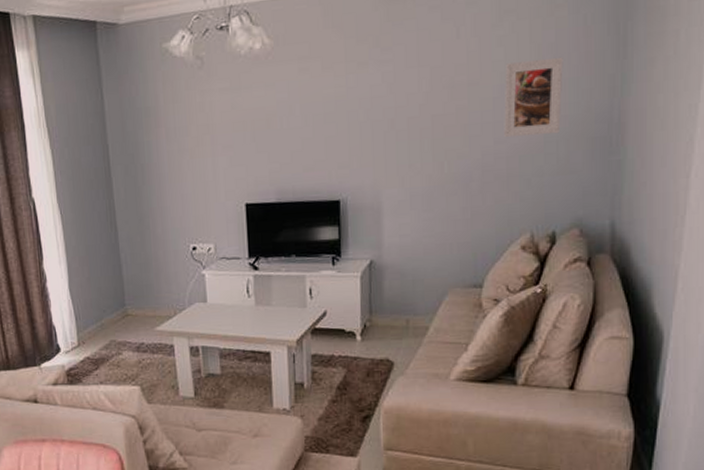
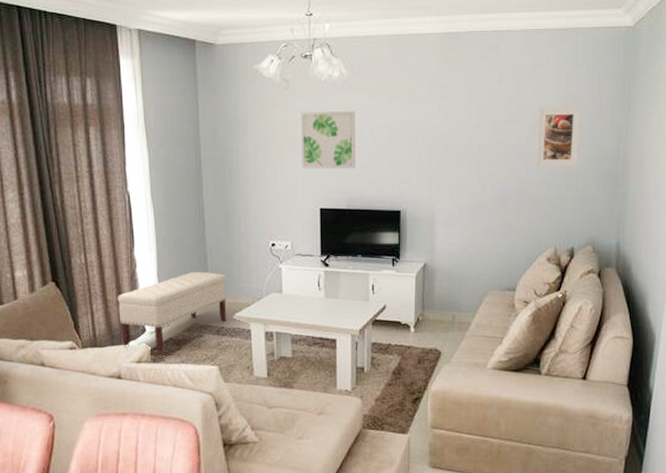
bench: none [28,282,147,374] -> present [117,271,227,353]
wall art: none [219,86,285,159] -> present [301,110,355,169]

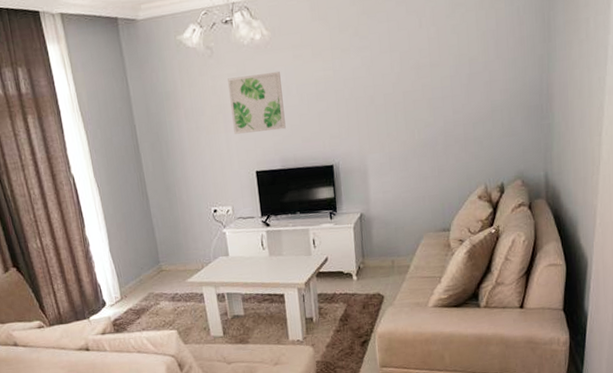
bench: present [117,271,227,353] -> none [75,243,180,324]
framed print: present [535,106,582,168] -> none [459,41,504,108]

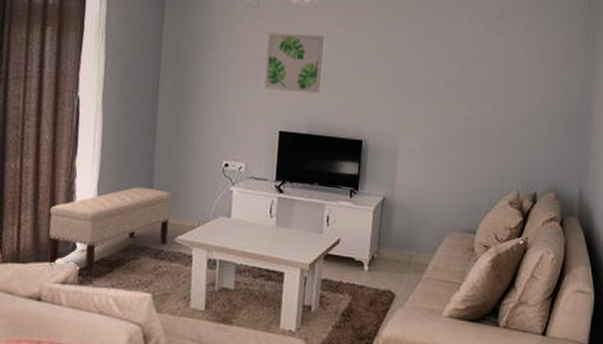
bench: none [75,243,180,324] -> present [49,186,172,274]

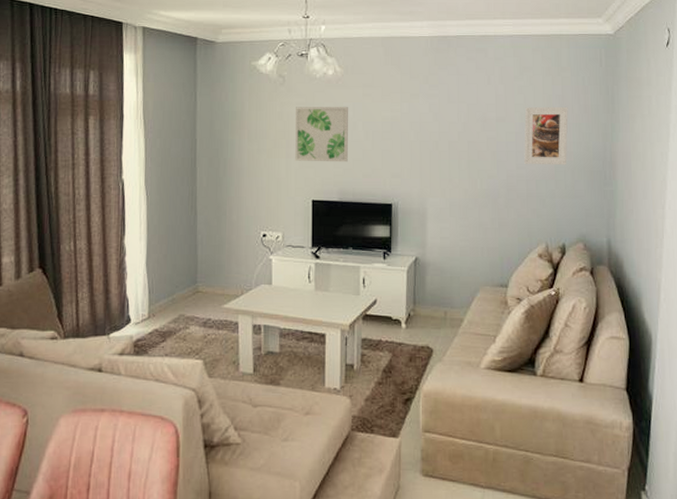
bench: present [49,186,172,274] -> none [103,260,215,345]
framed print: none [501,50,548,112] -> present [524,106,568,165]

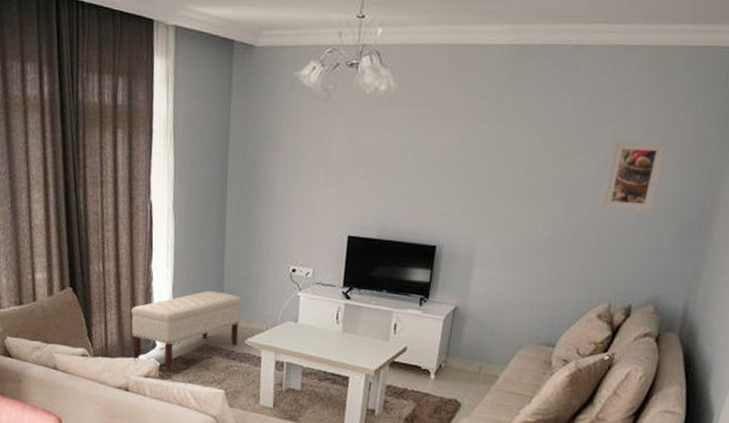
bench: none [103,260,215,345] -> present [131,290,242,370]
wall art: present [295,106,348,162] -> none [333,128,399,196]

